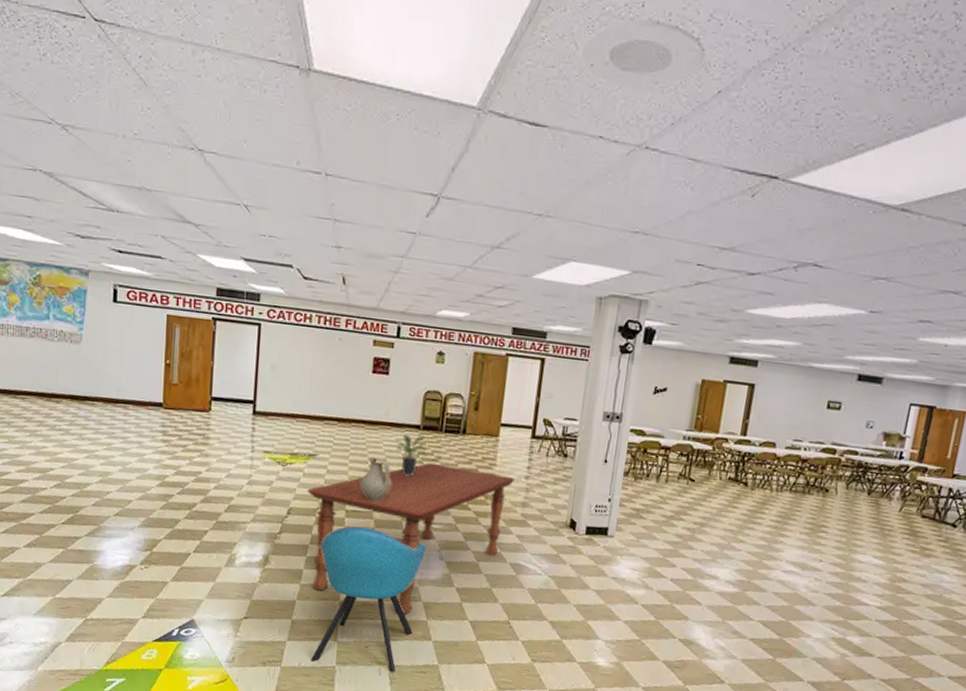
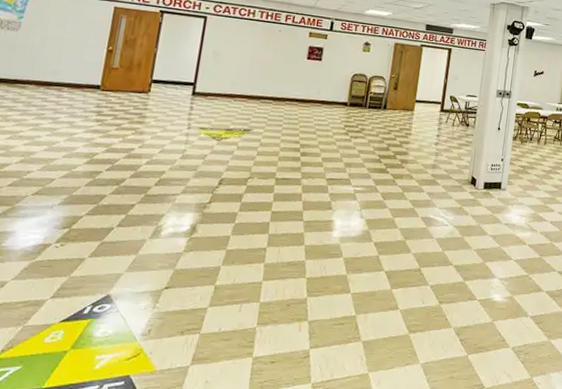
dining table: present [307,462,514,614] -> none [239,134,426,271]
chair: present [311,526,426,672] -> none [232,192,348,327]
ceramic jug: present [360,457,392,503] -> none [290,130,320,170]
potted plant: present [393,434,428,477] -> none [323,110,353,146]

